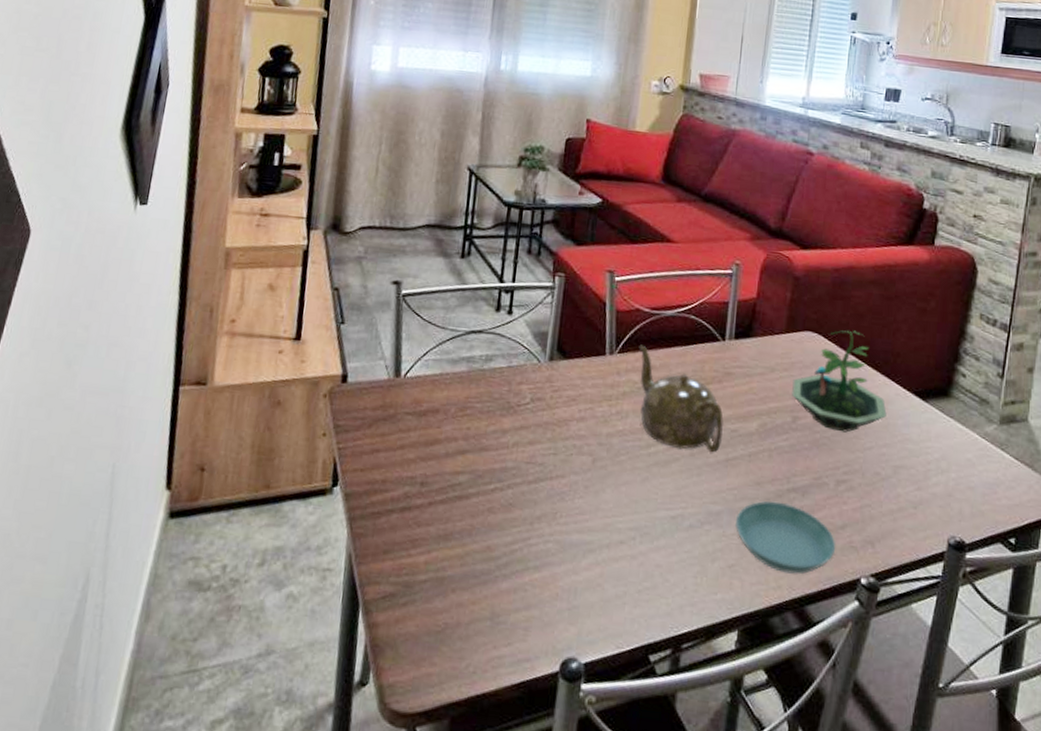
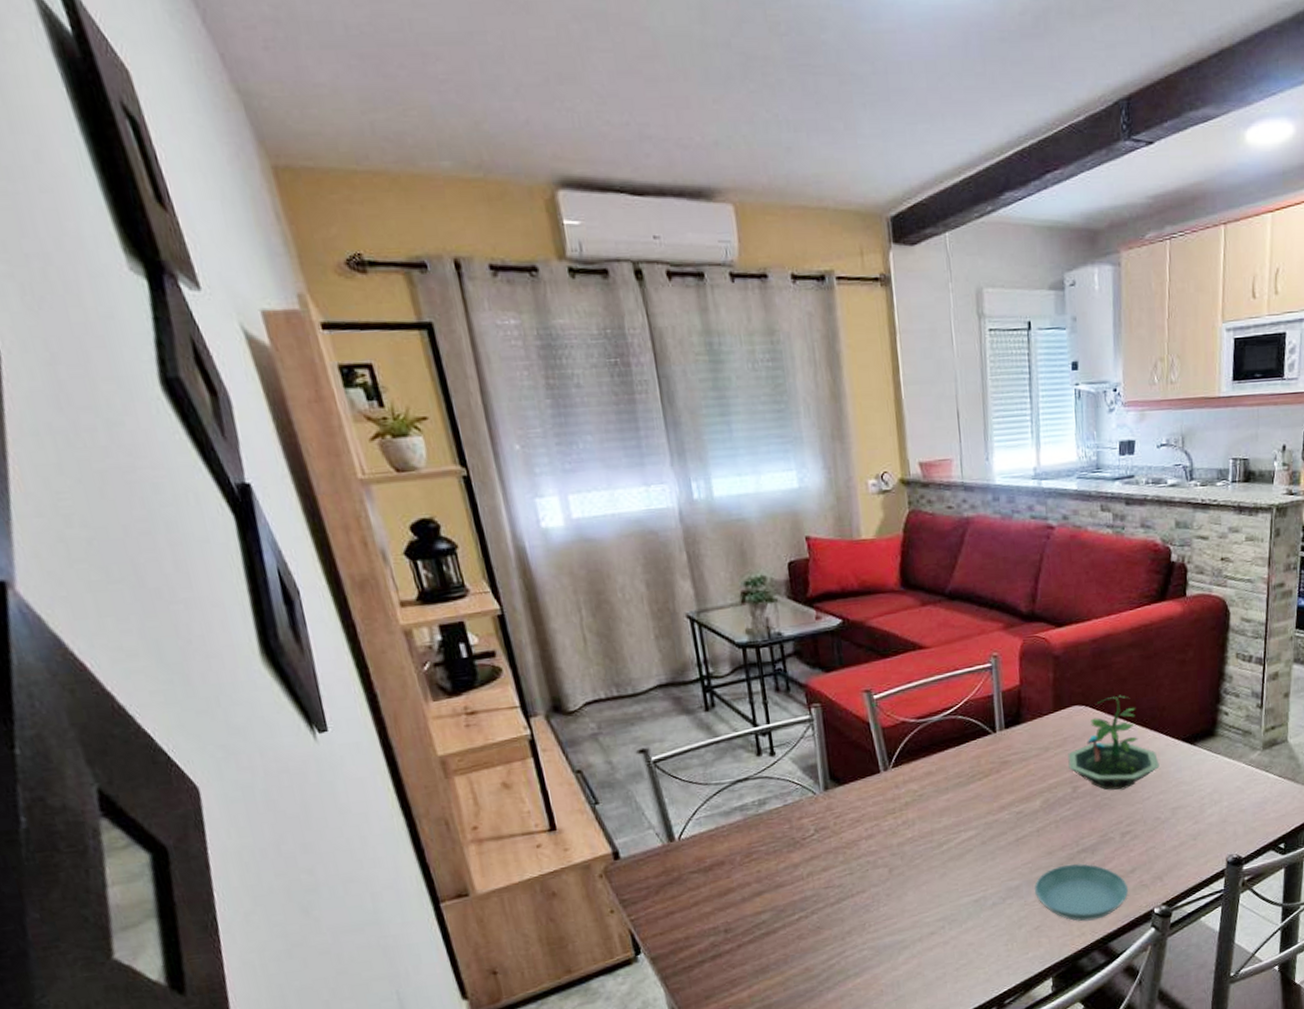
teapot: present [639,344,723,453] -> none [912,754,1010,841]

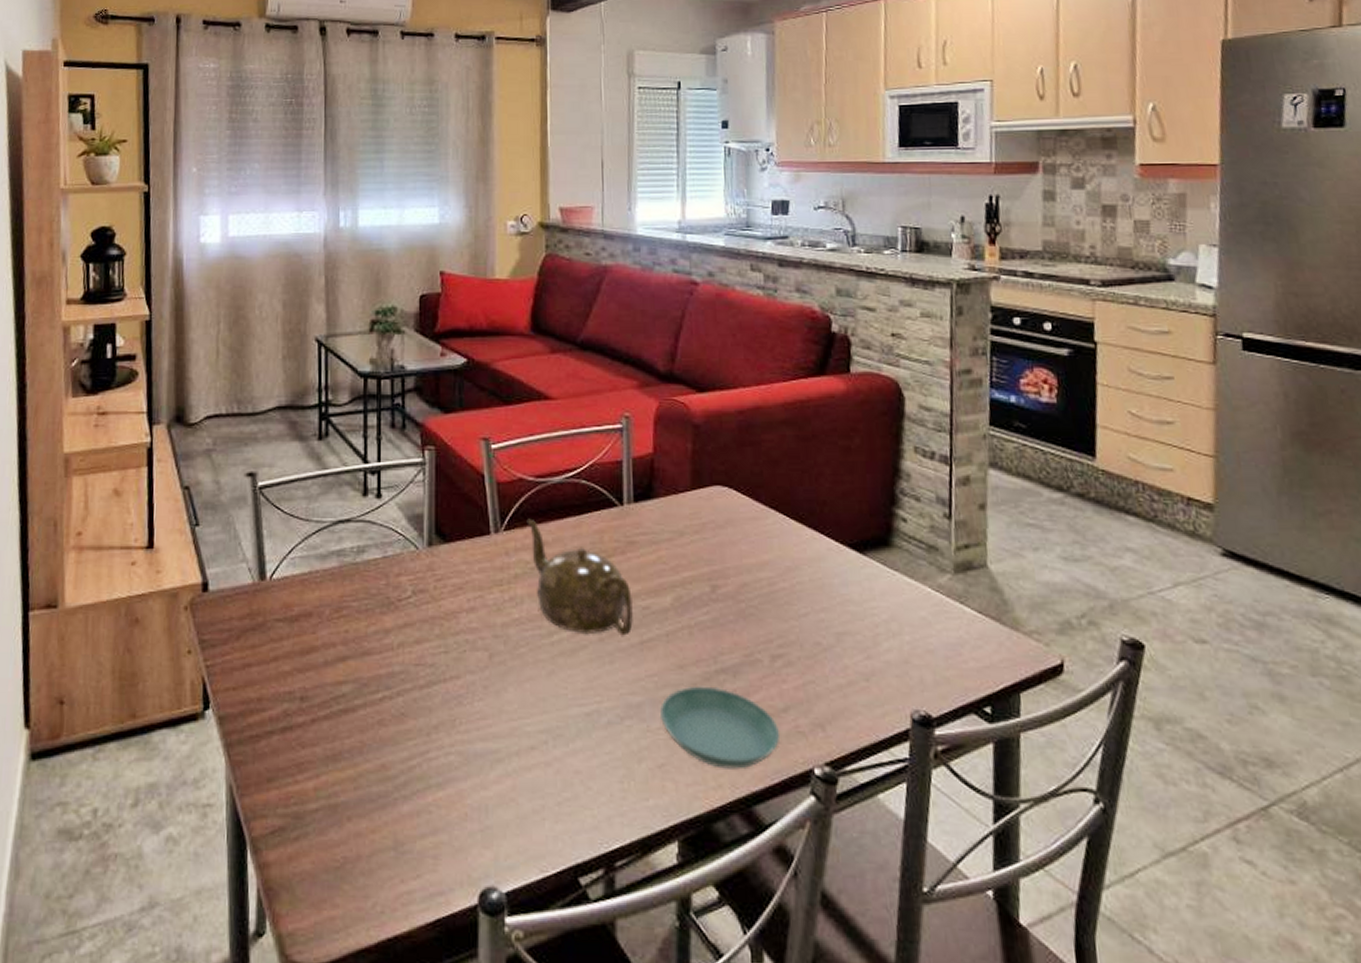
teapot: none [912,754,1010,841] -> present [526,518,633,636]
terrarium: present [1068,695,1160,790] -> none [706,479,820,599]

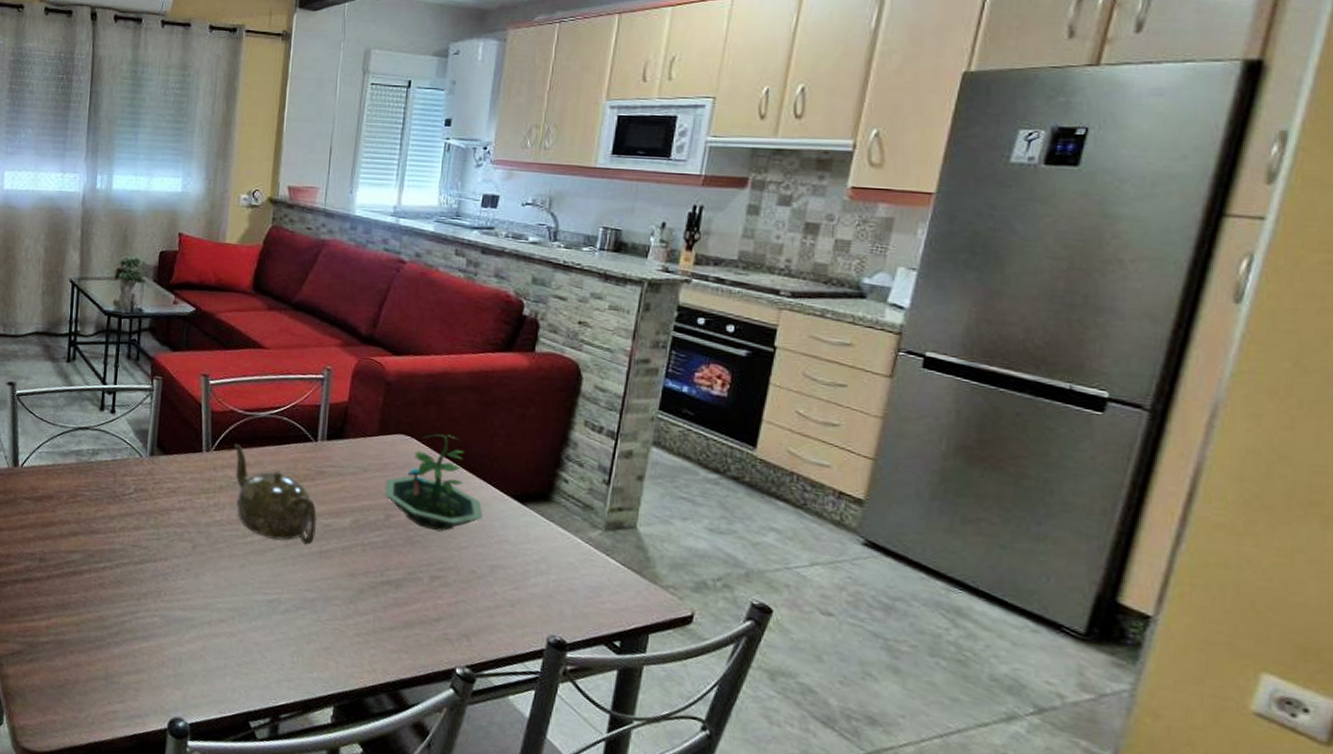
saucer: present [659,686,781,770] -> none [329,591,431,661]
terrarium: none [706,479,820,599] -> present [385,434,483,532]

